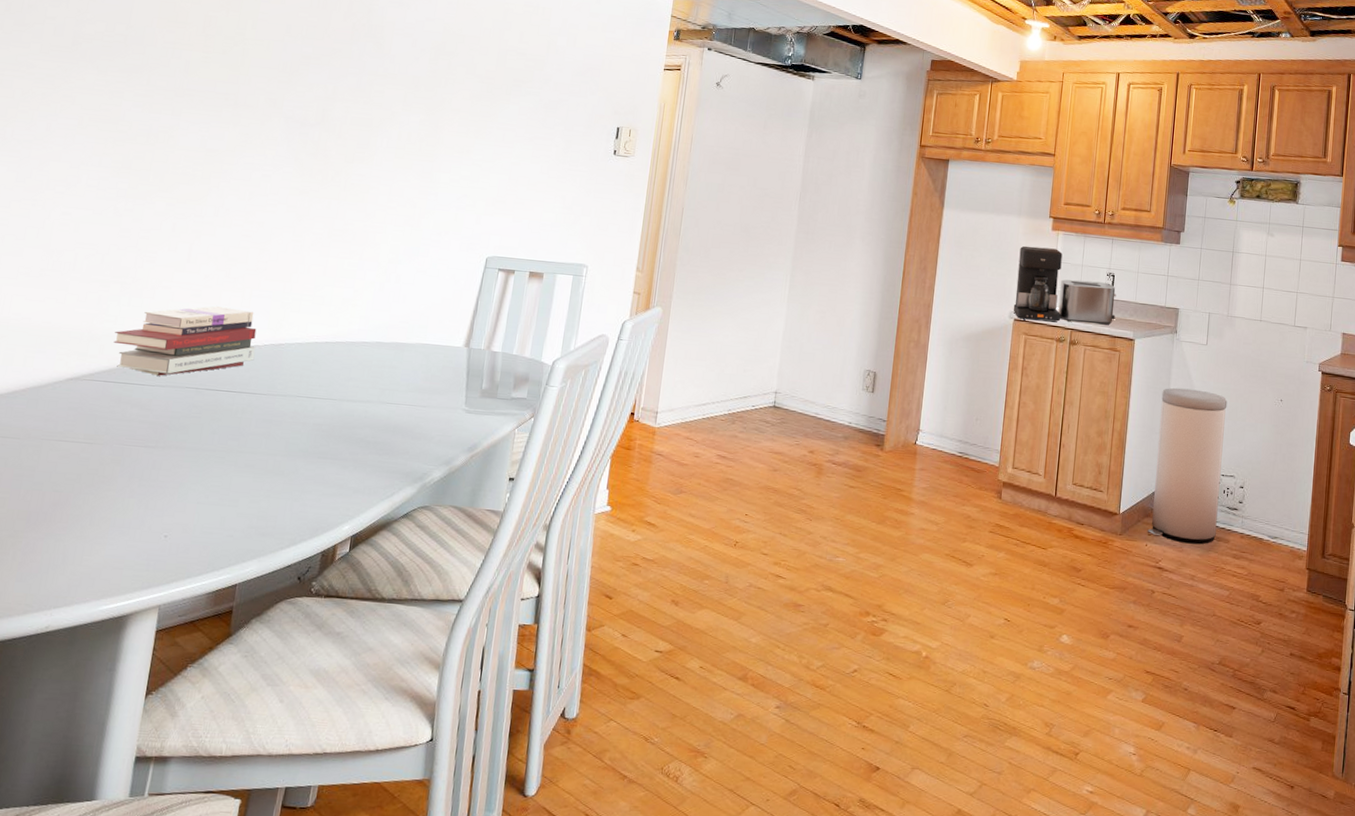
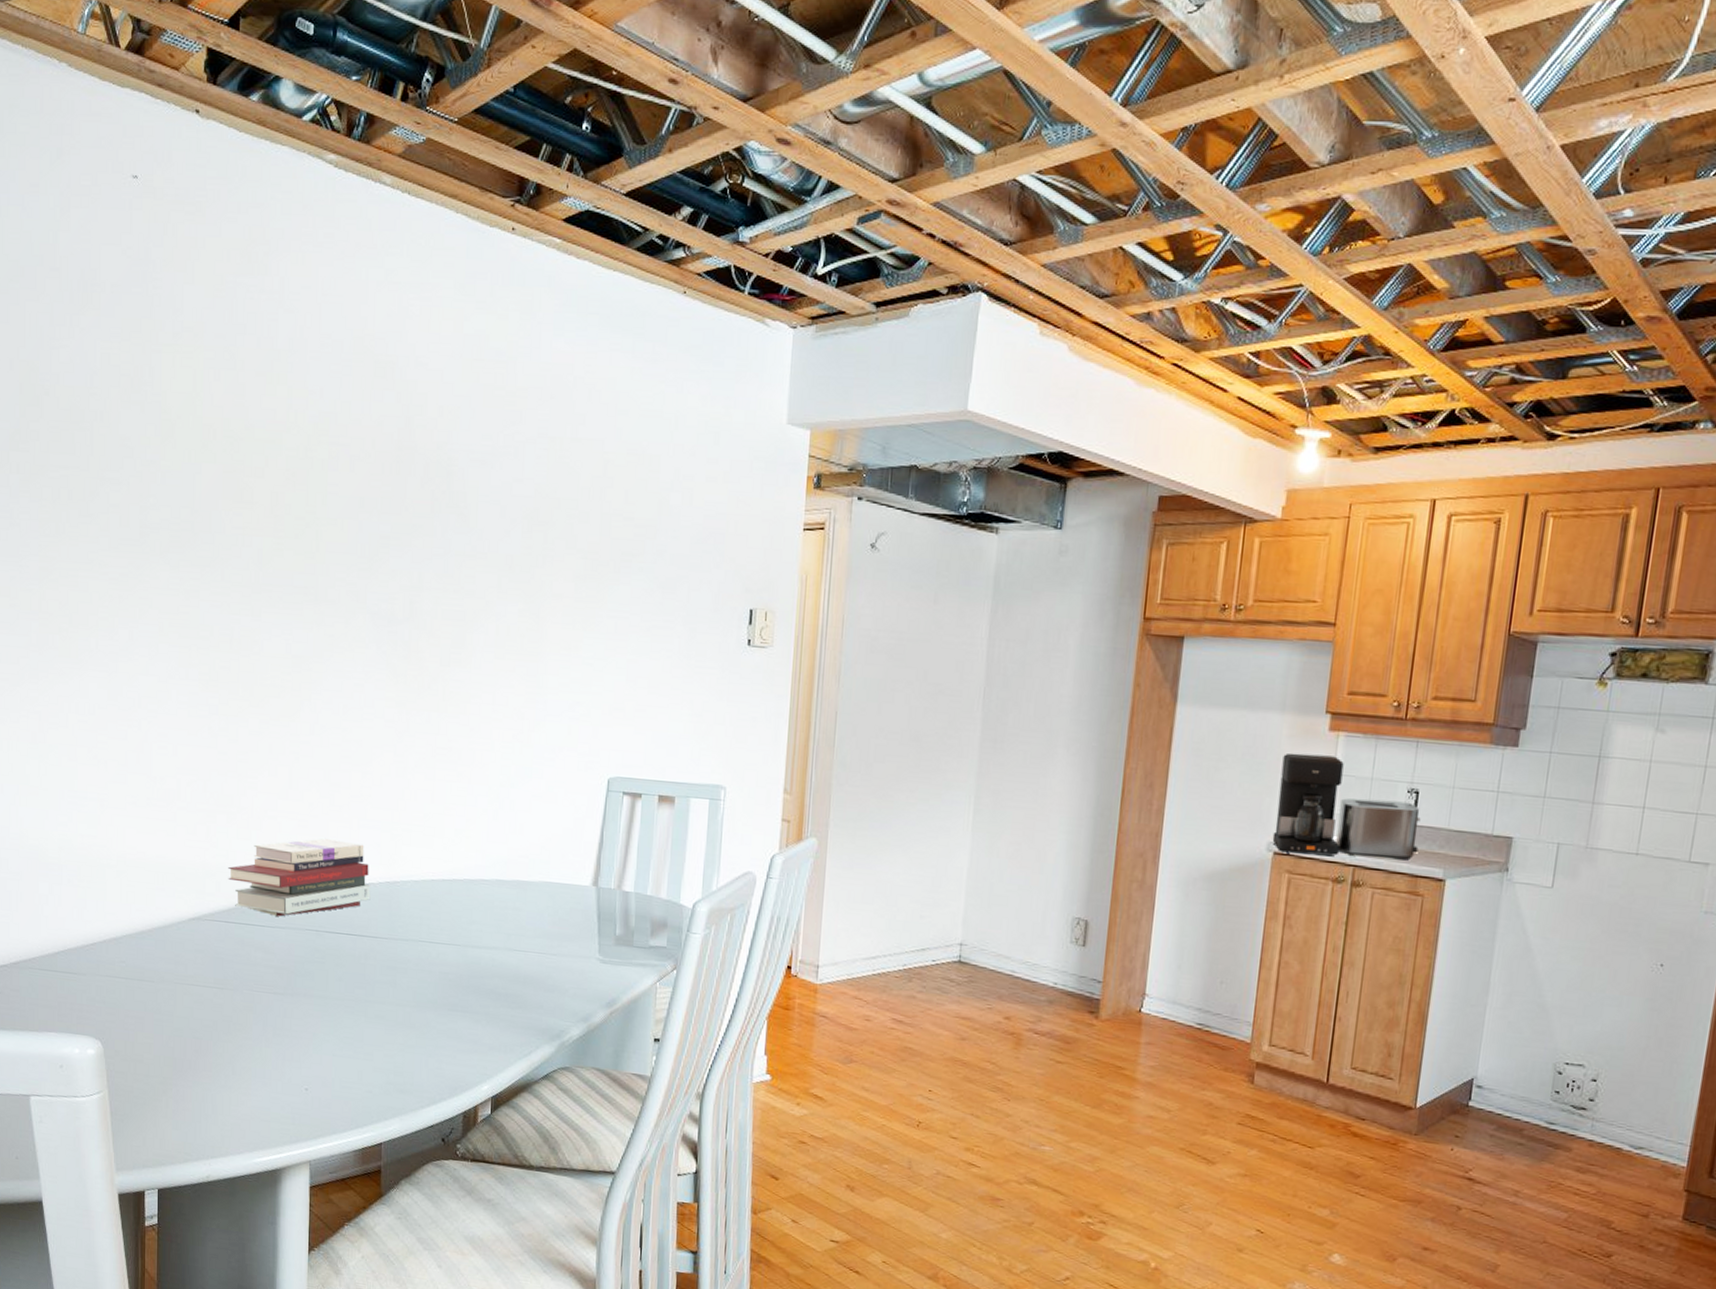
pedal bin: present [1147,387,1227,545] -> none [1453,945,1579,1152]

